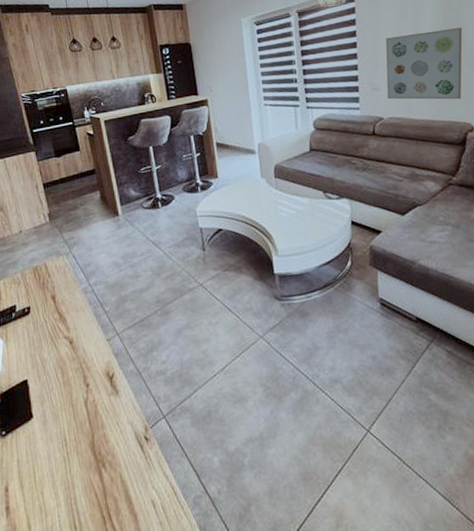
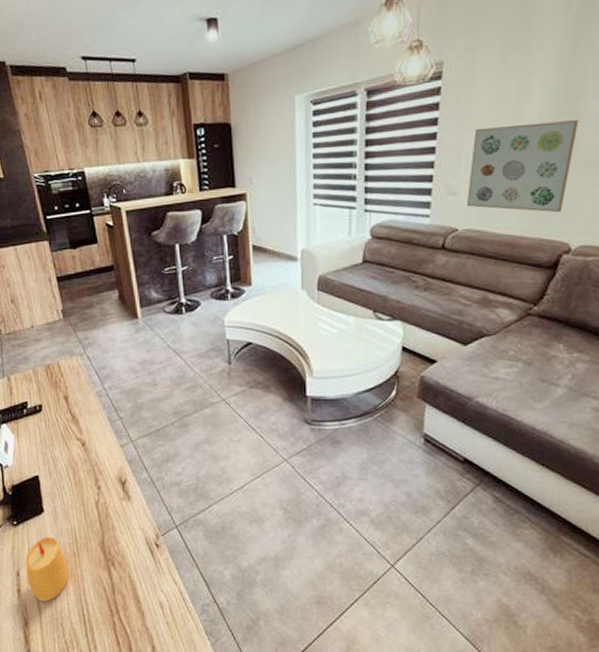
candle: none [14,443,59,518] -> present [25,536,69,602]

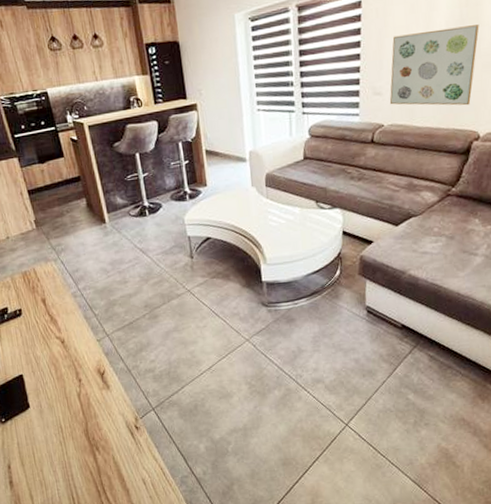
candle: present [25,536,69,602] -> none [15,429,57,490]

